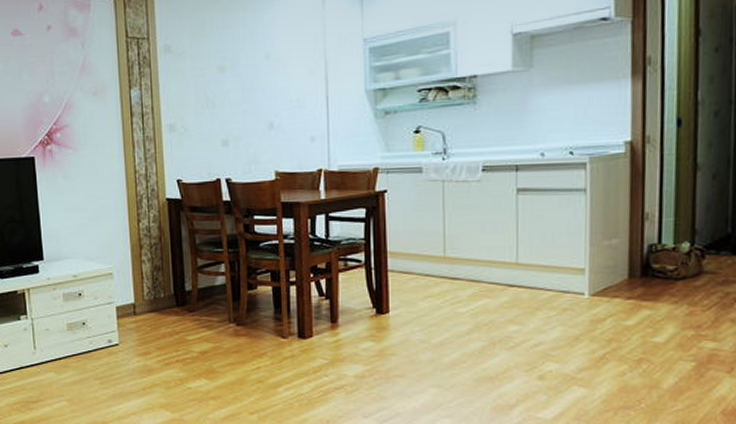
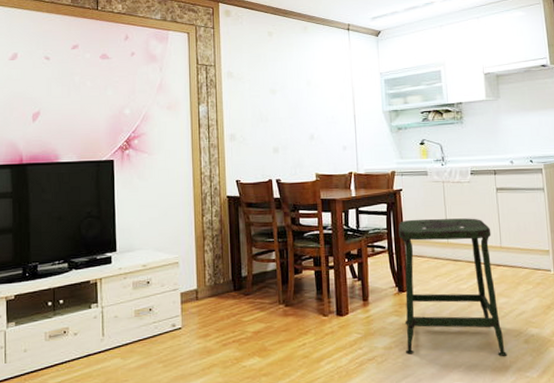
stool: none [380,227,514,393] -> present [398,218,508,356]

